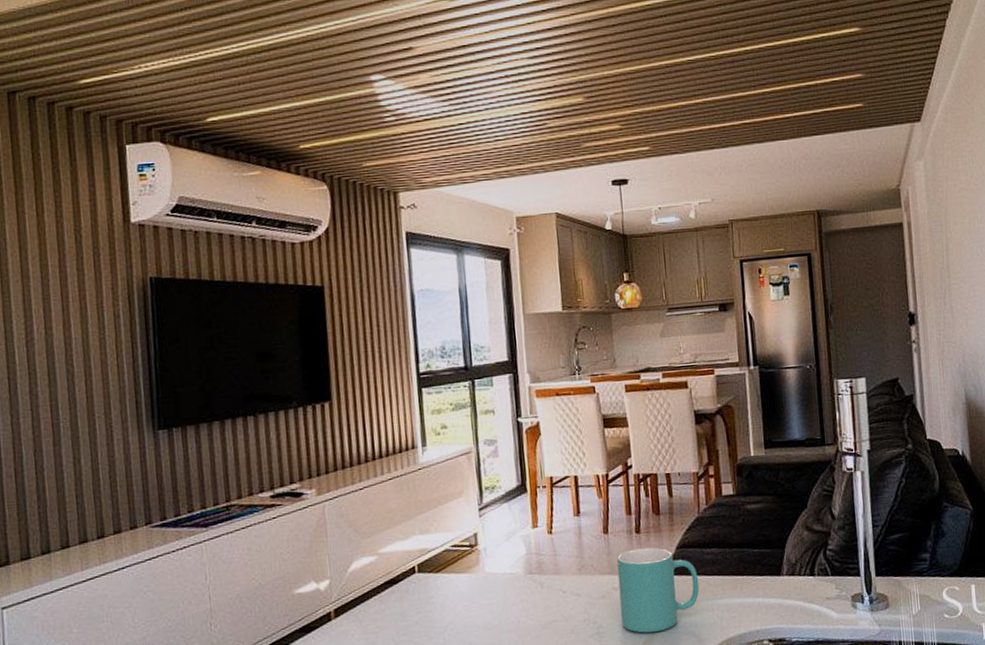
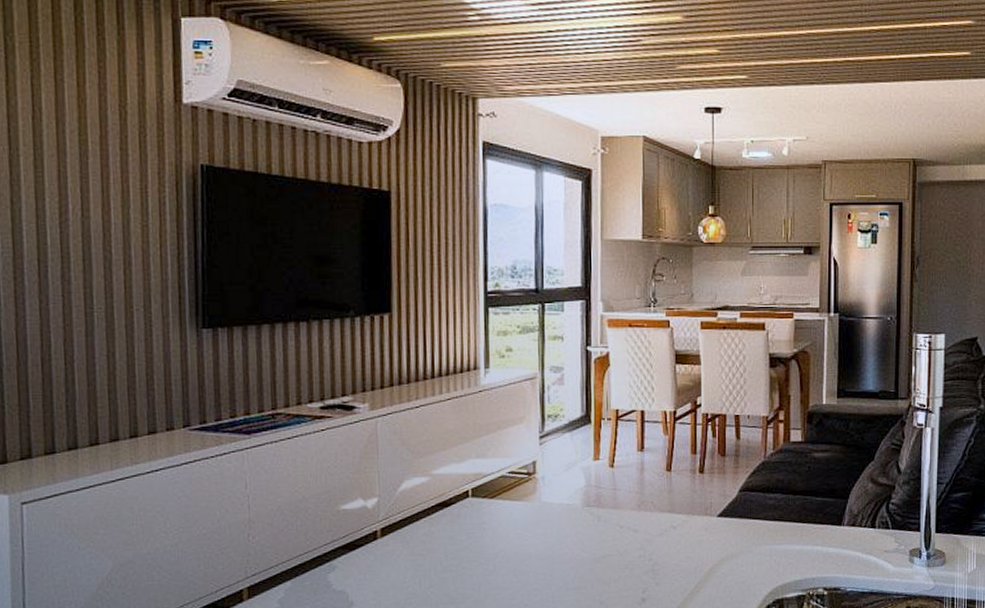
mug: present [616,547,700,633] -> none [677,488,759,574]

